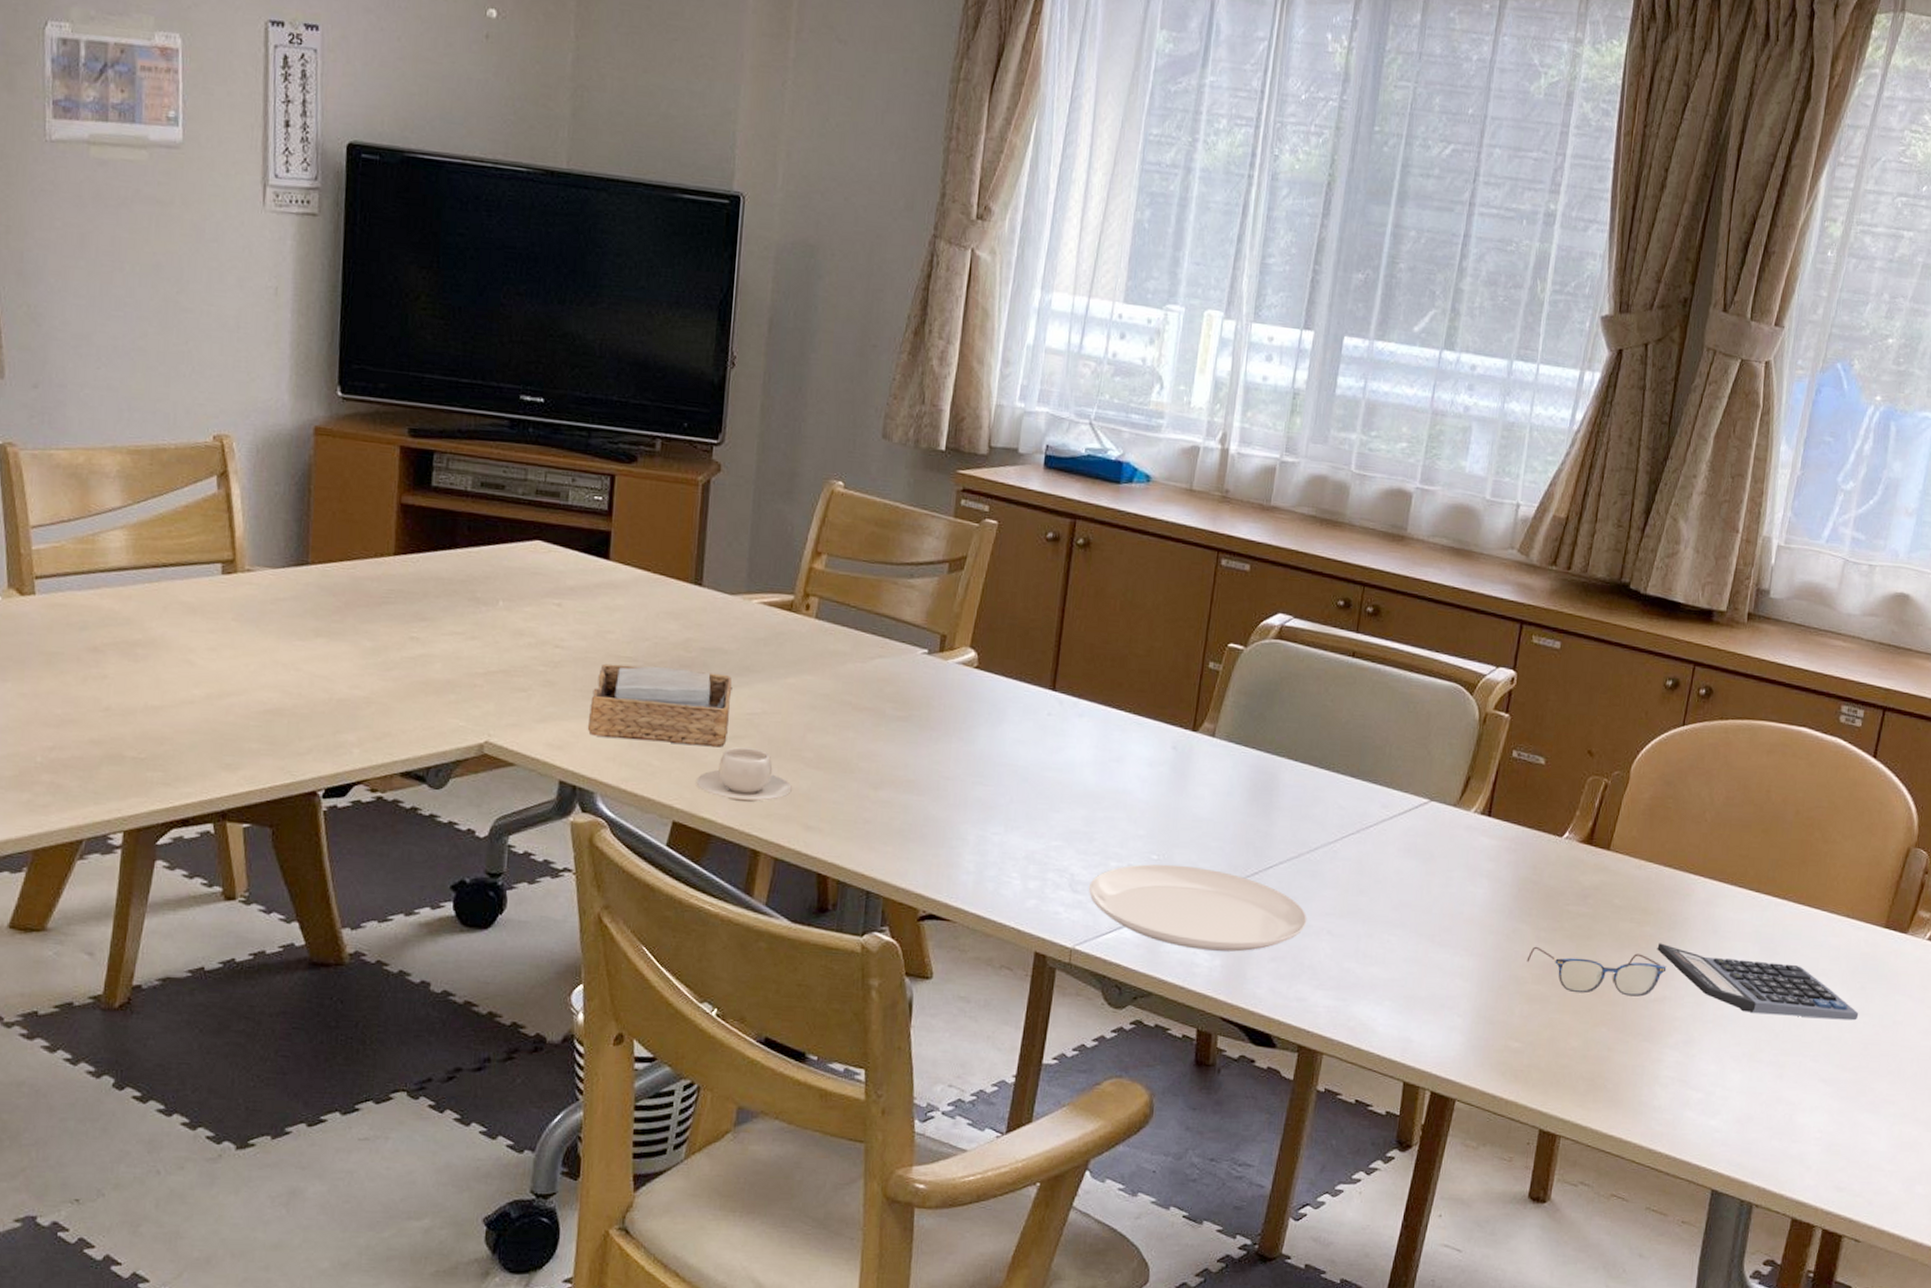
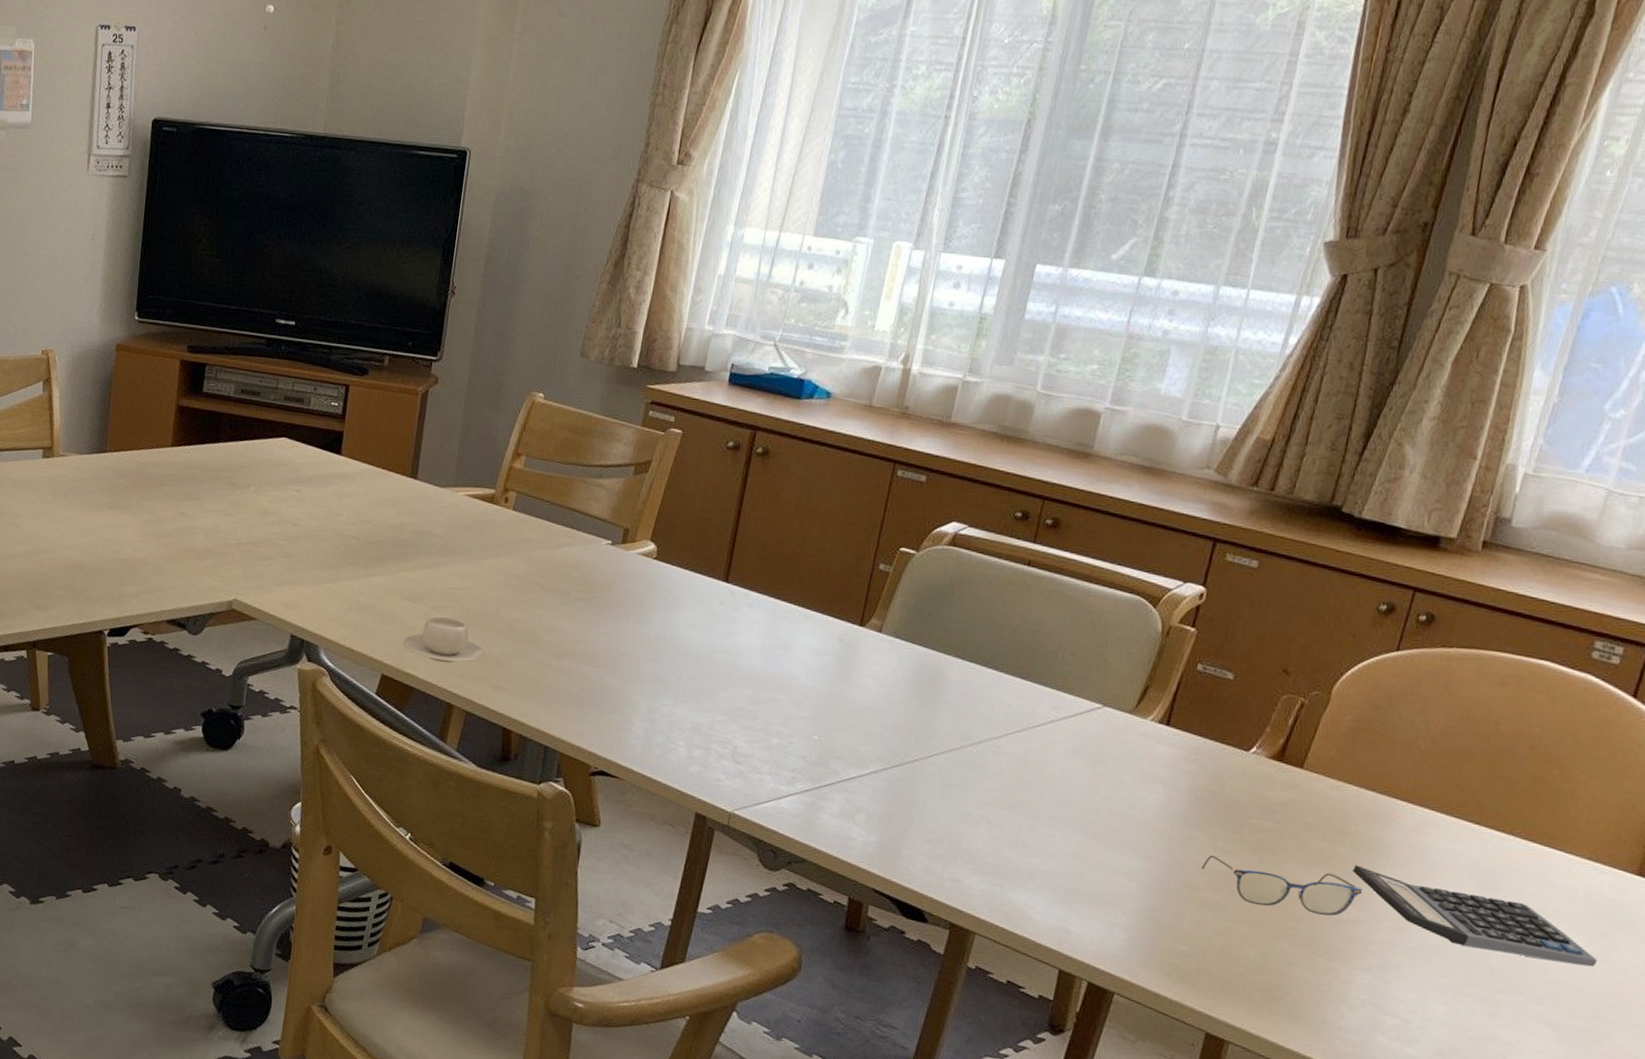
napkin holder: present [587,663,732,748] -> none [316,540,438,615]
plate: present [1088,864,1307,952] -> none [749,743,967,831]

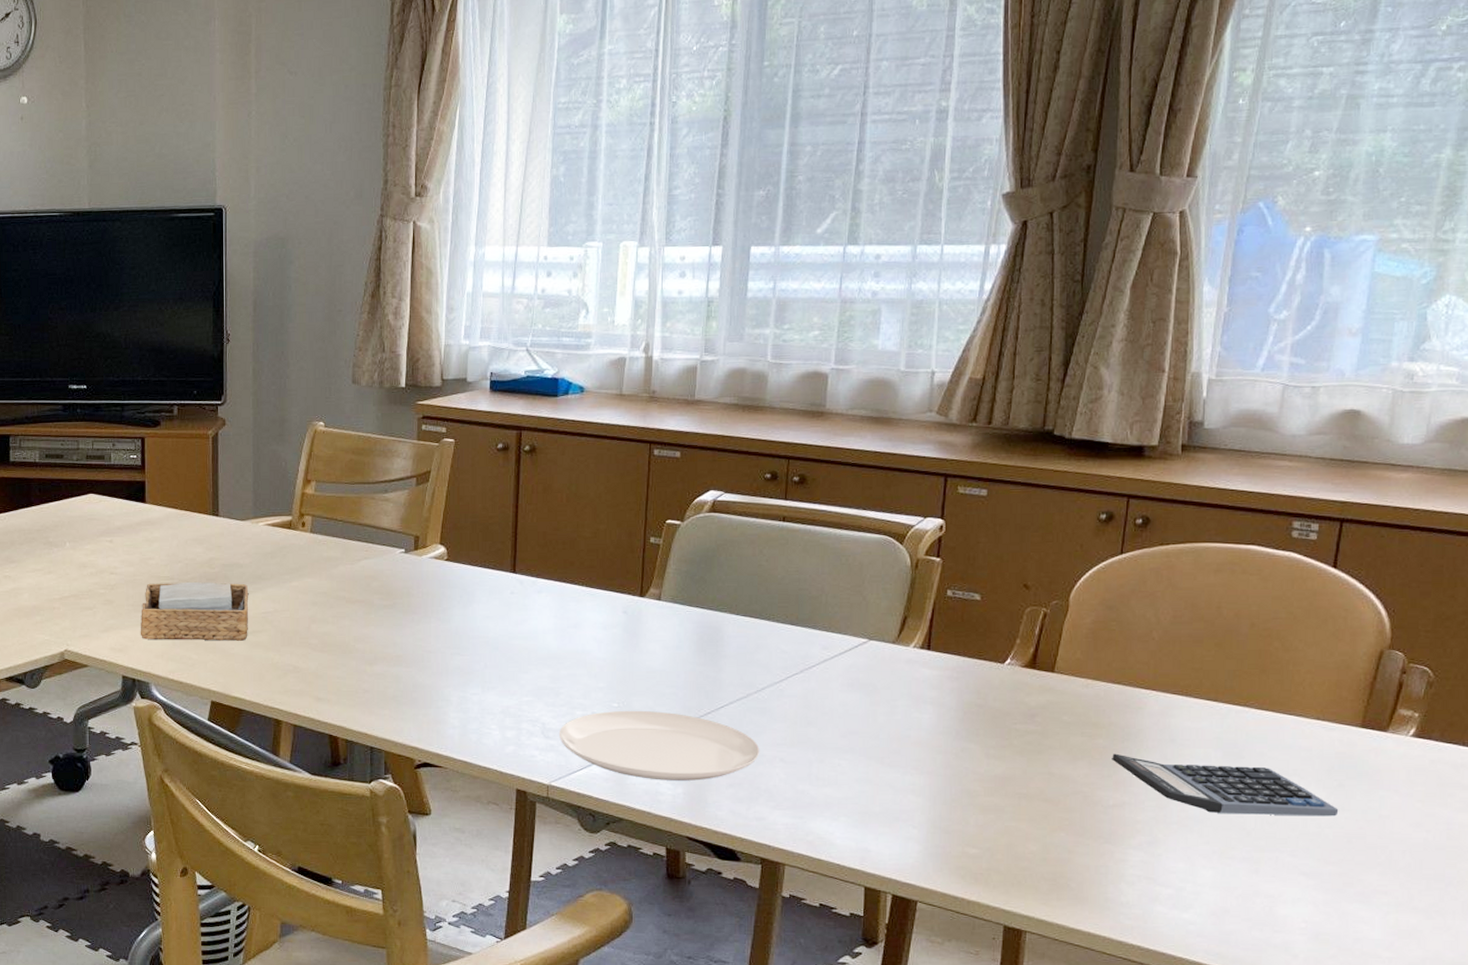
napkin holder: none [316,540,438,615] -> present [140,581,249,641]
teacup: present [402,615,485,663] -> none [227,640,303,682]
plate: none [749,743,967,831] -> present [558,710,760,781]
glasses: present [1201,855,1363,916] -> none [977,762,1124,803]

